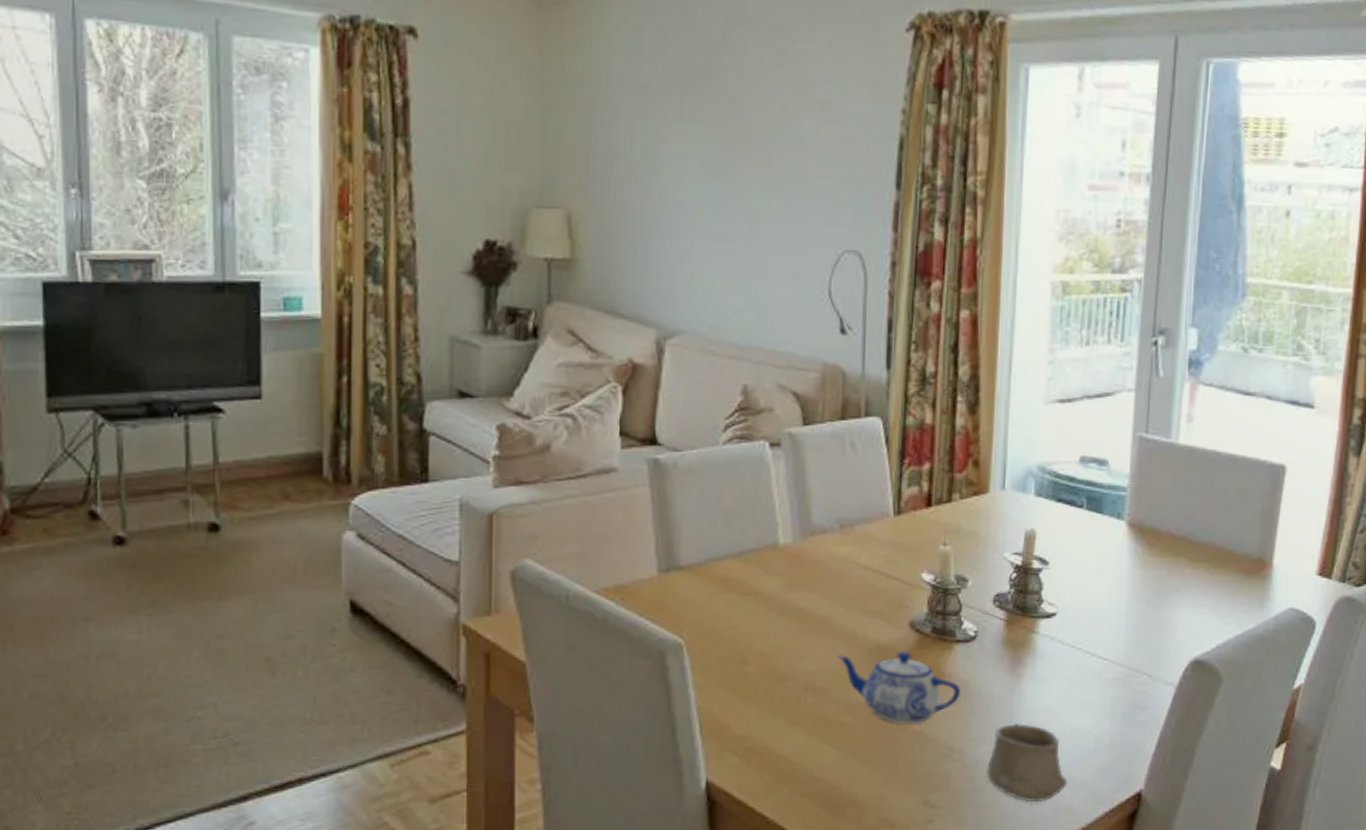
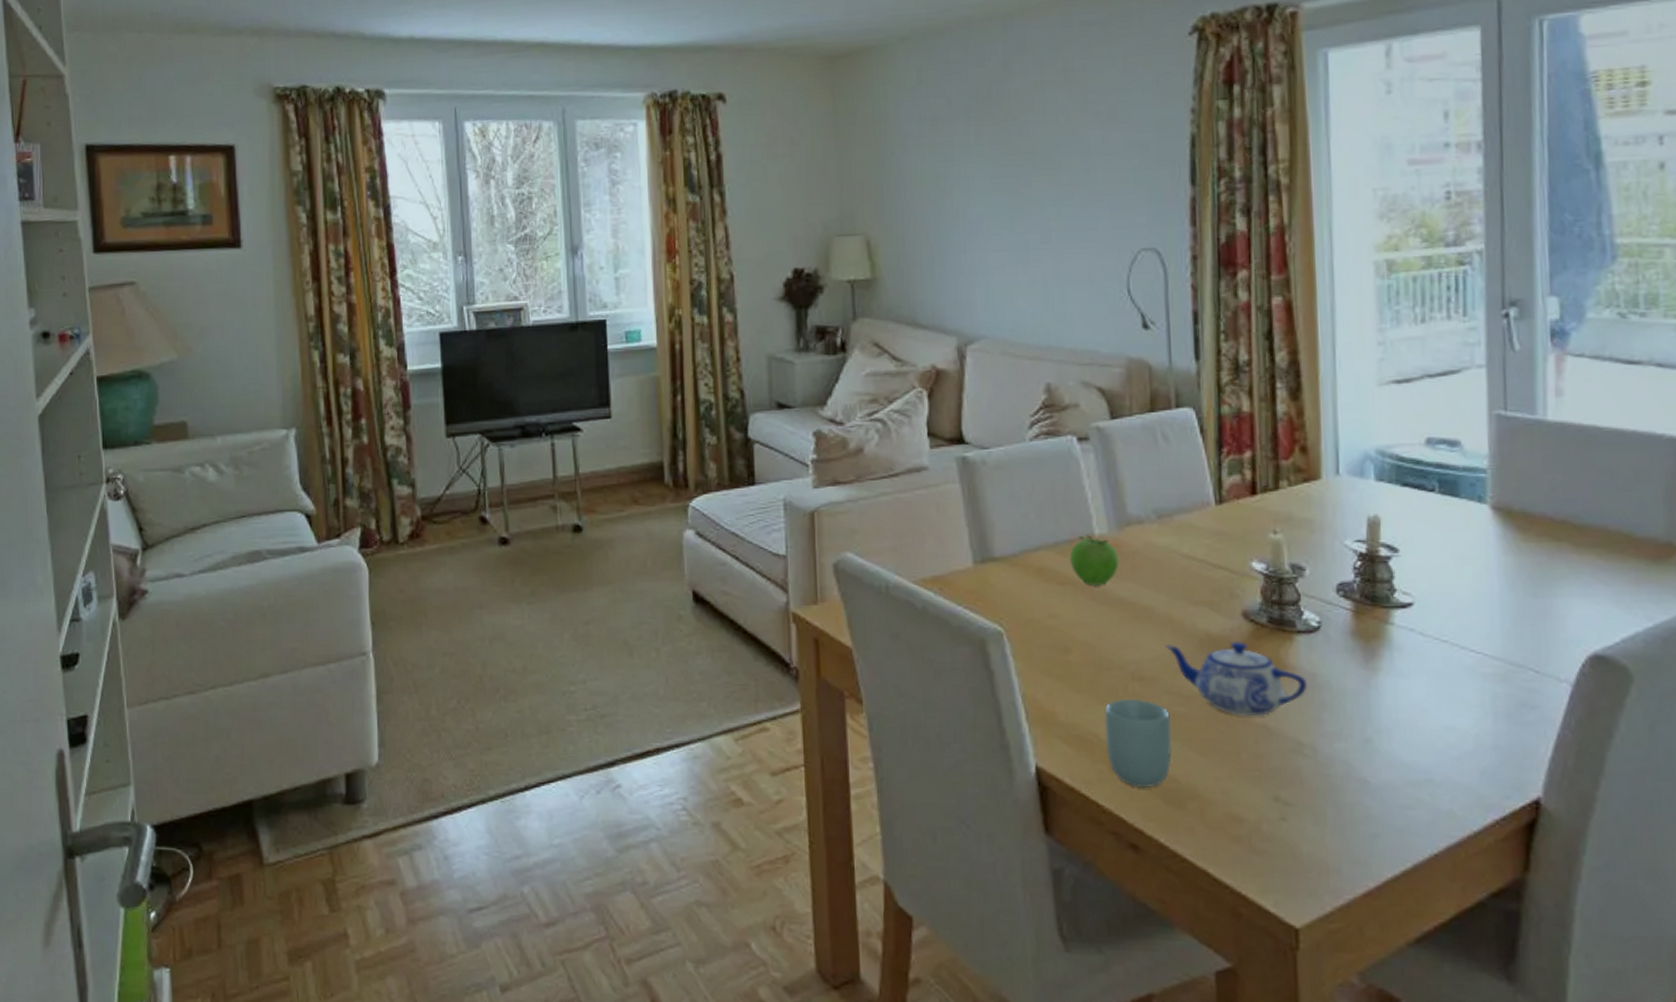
fruit: none [753,544,801,596] -> present [1069,535,1119,585]
cup: none [775,709,838,798] -> present [1104,698,1173,788]
cup: present [987,723,1068,803] -> none [1345,720,1445,806]

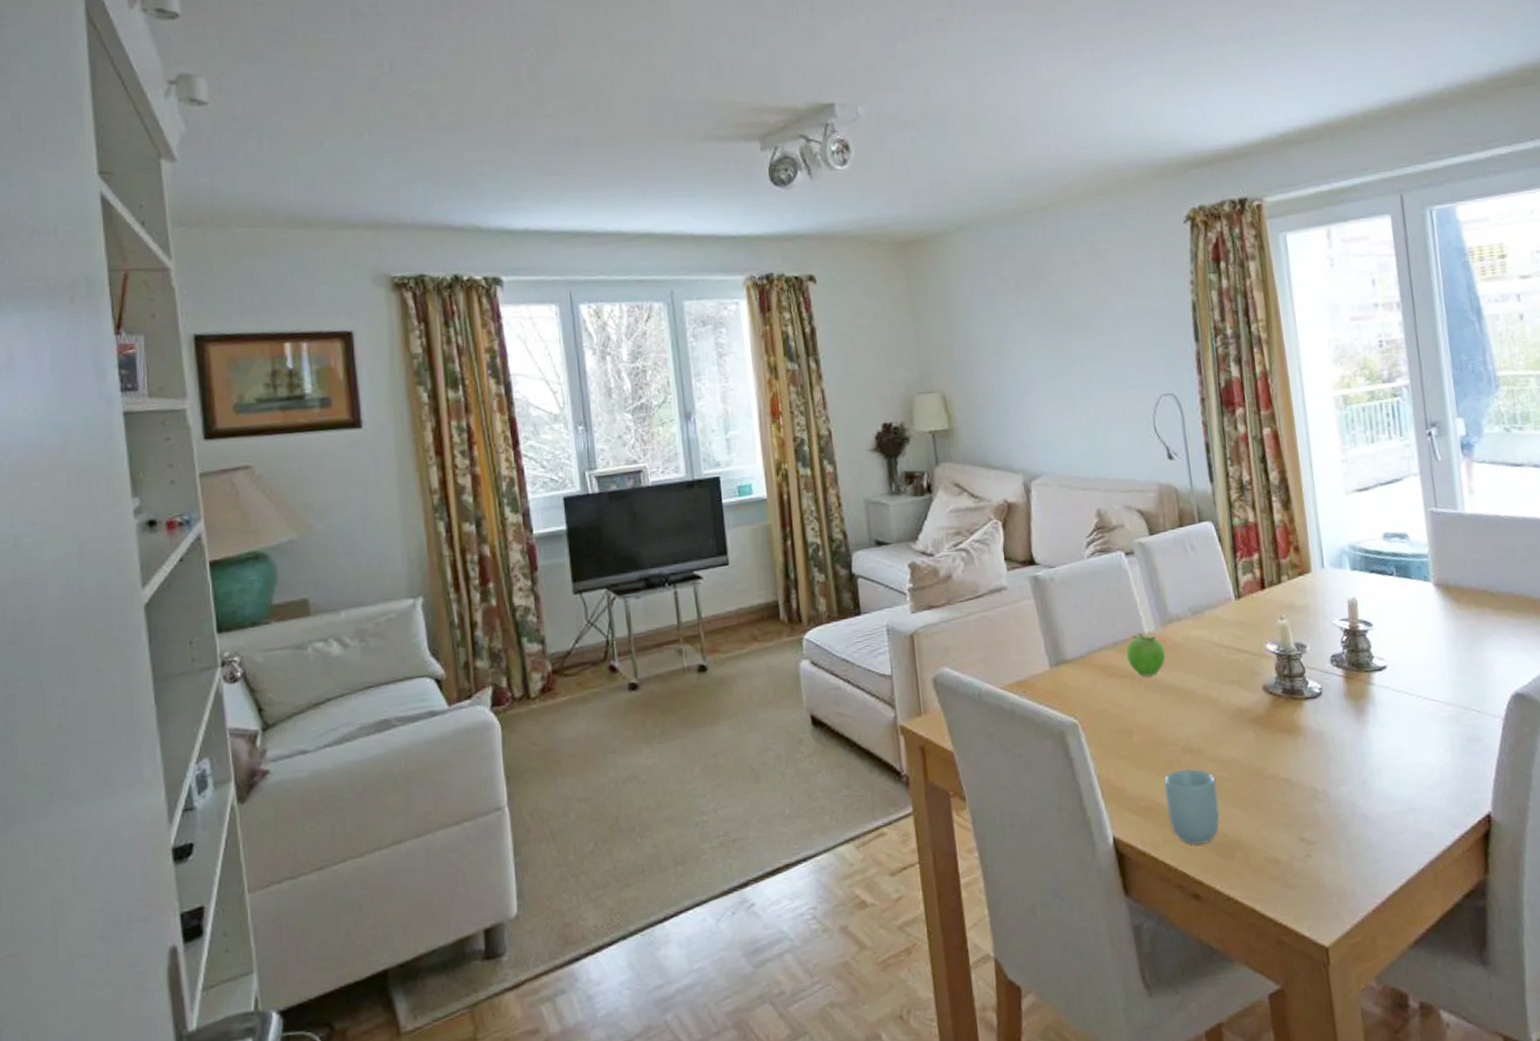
teapot: present [1164,640,1306,717] -> none [1206,710,1316,774]

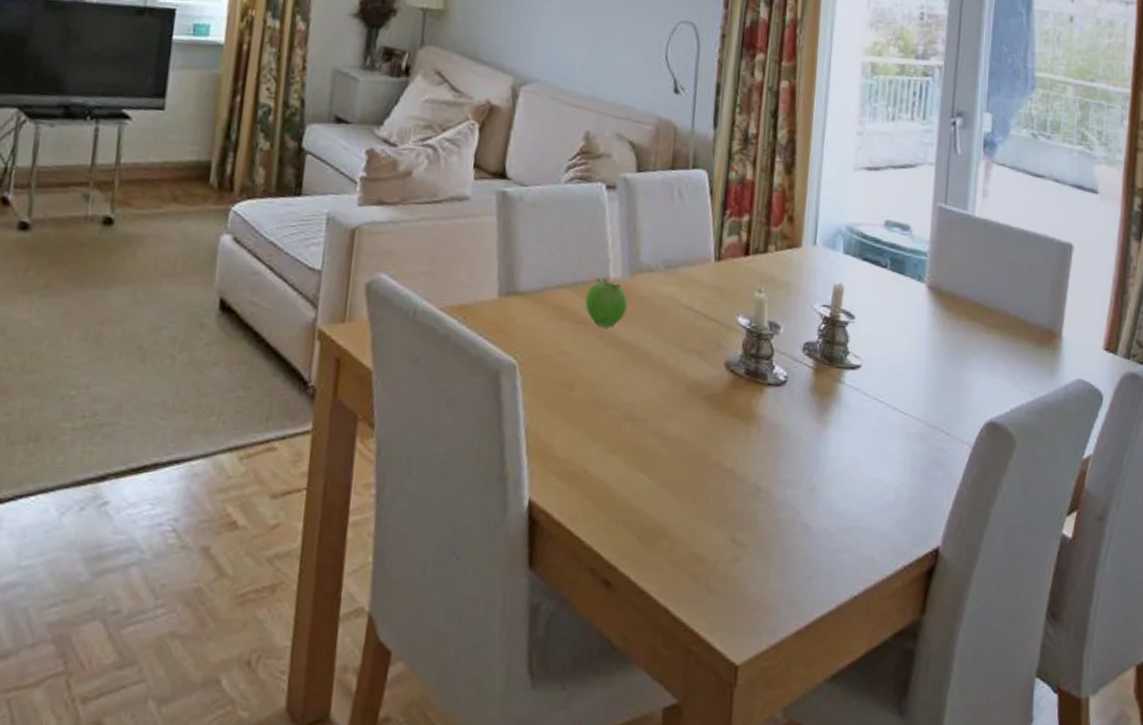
cup: present [1164,769,1220,845] -> none [594,437,655,525]

